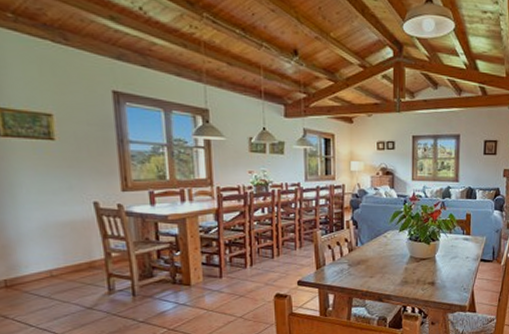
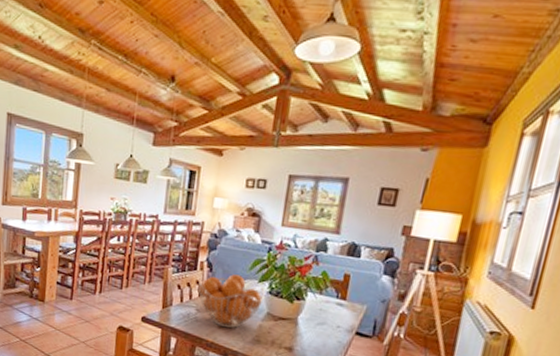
fruit basket: none [347,228,406,276] -> present [198,274,265,328]

